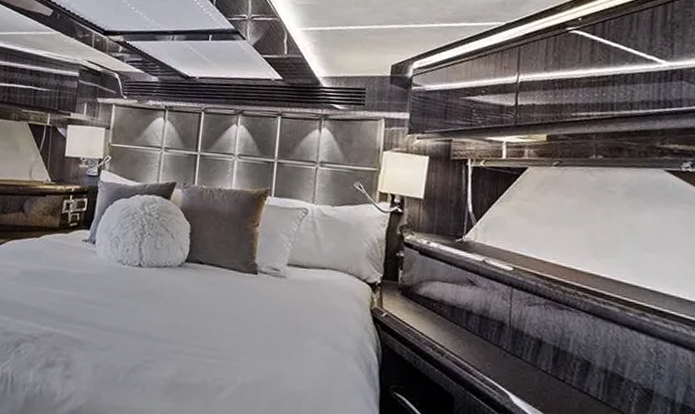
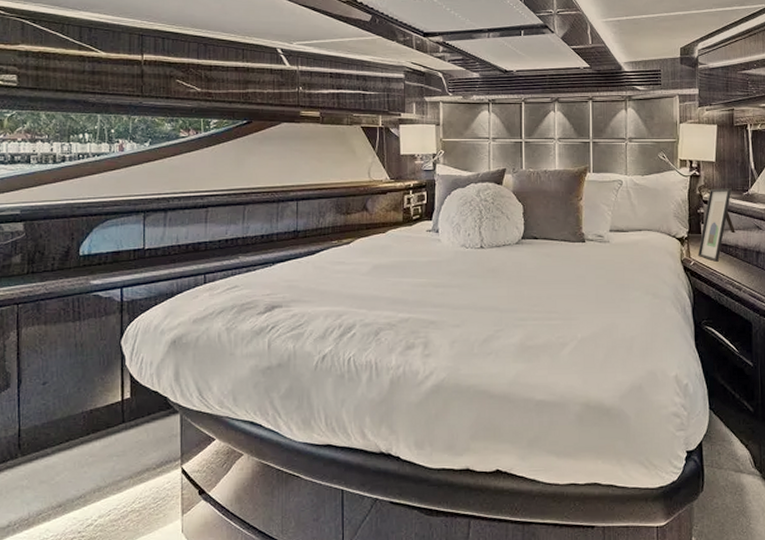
picture frame: none [391,229,442,317] -> present [697,188,736,262]

